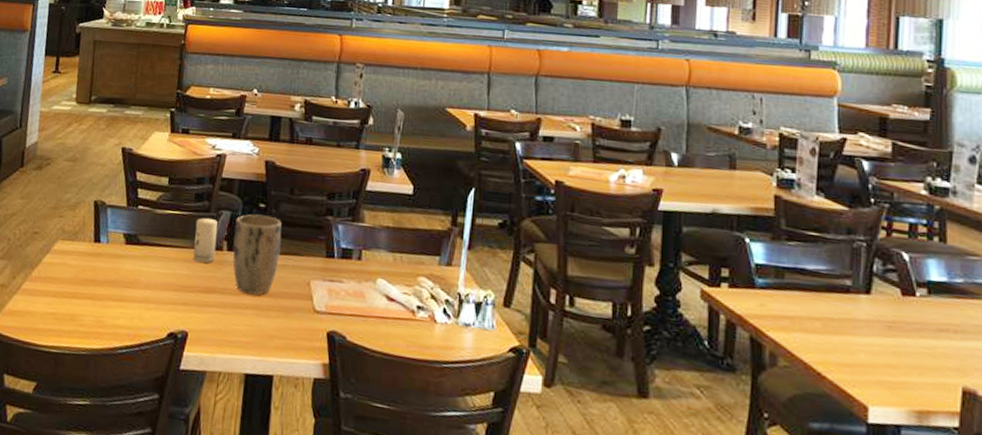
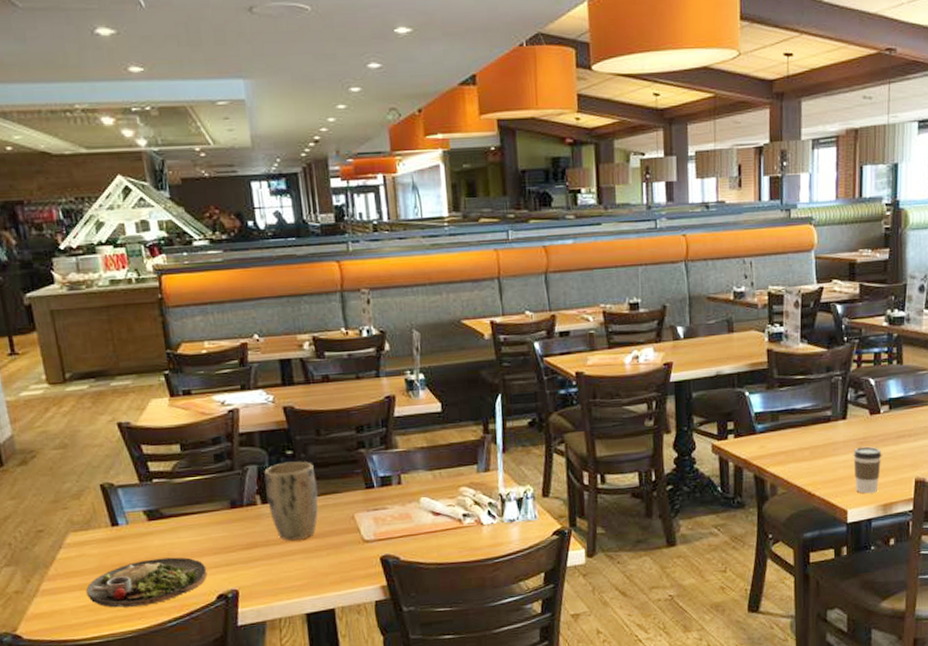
dinner plate: none [58,281,165,327] -> present [86,557,207,608]
candle: present [193,218,218,263] -> none [221,476,251,522]
coffee cup: none [878,331,917,394] -> present [853,446,882,494]

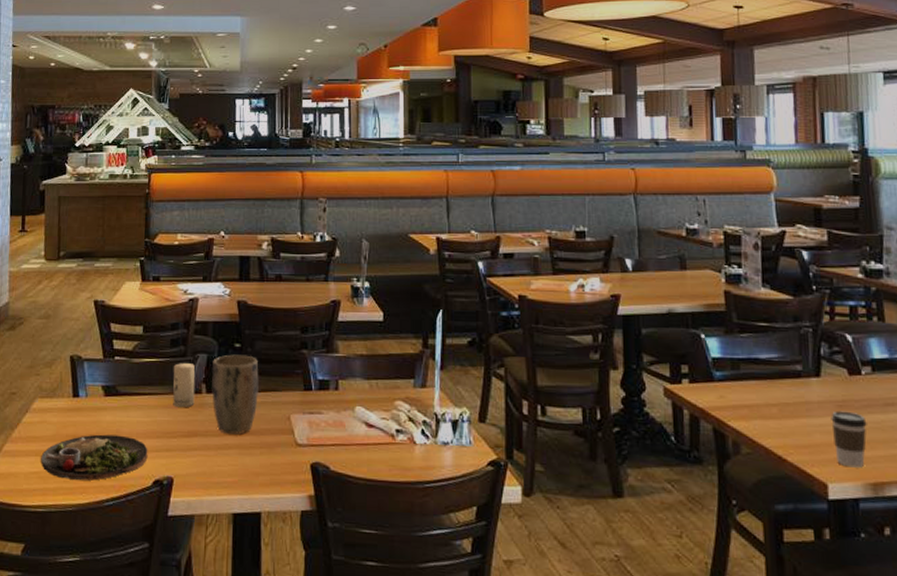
candle: none [221,476,251,522] -> present [173,363,195,408]

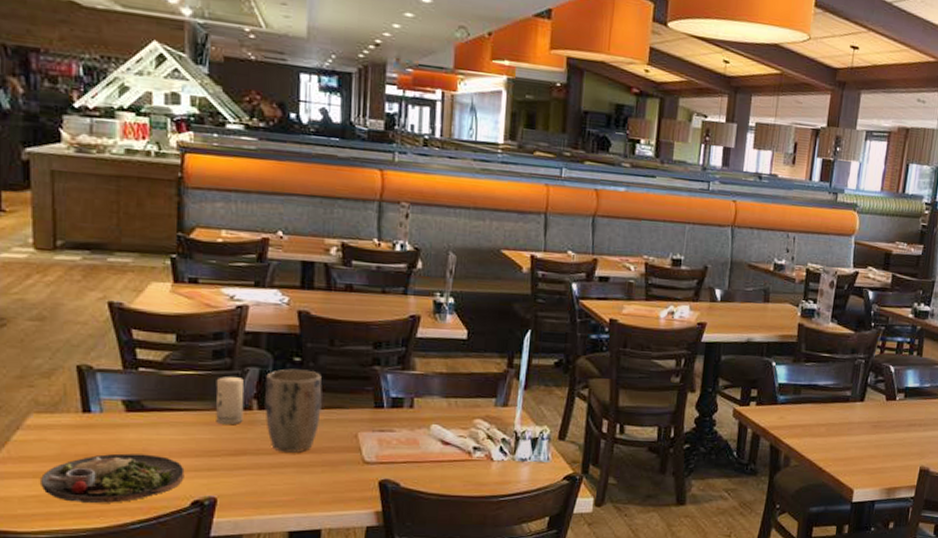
coffee cup: present [831,410,867,468] -> none [864,430,893,476]

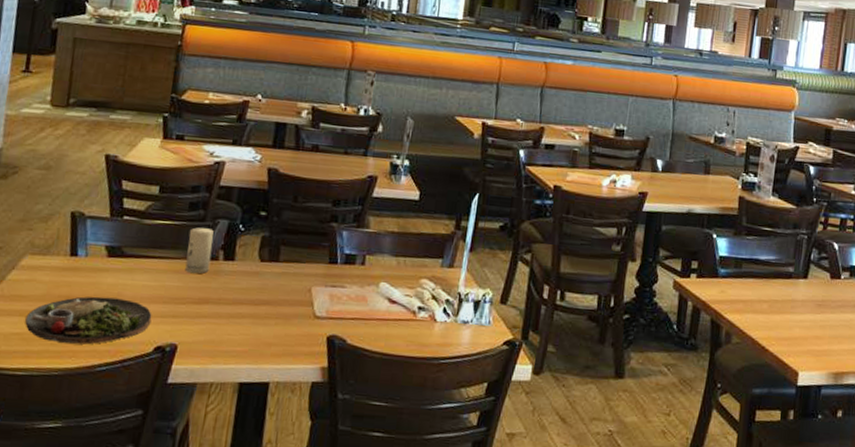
plant pot: present [264,369,322,453] -> none [229,222,284,304]

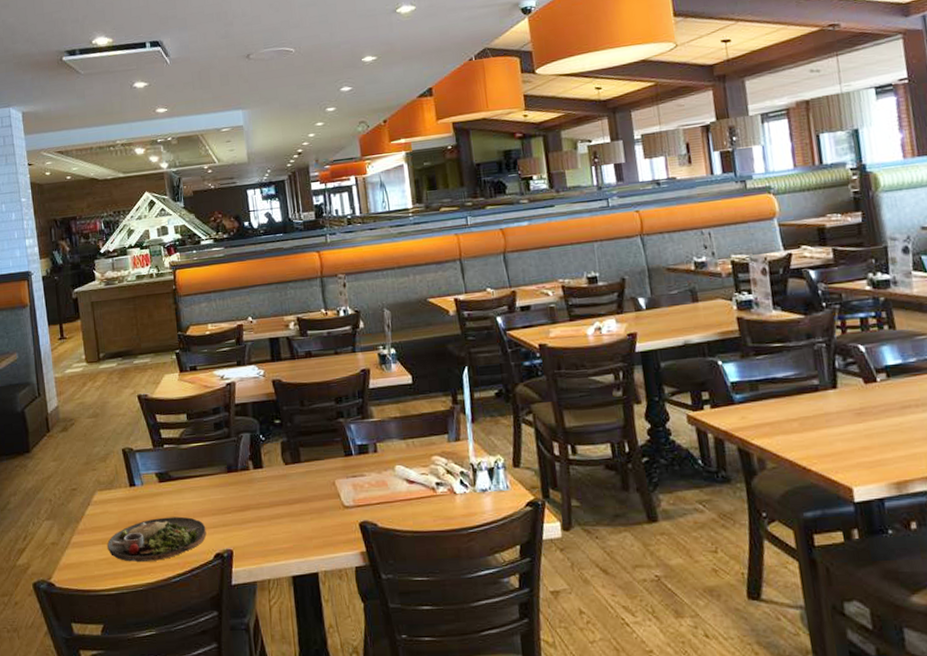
candle: present [185,227,214,274] -> none [219,443,244,486]

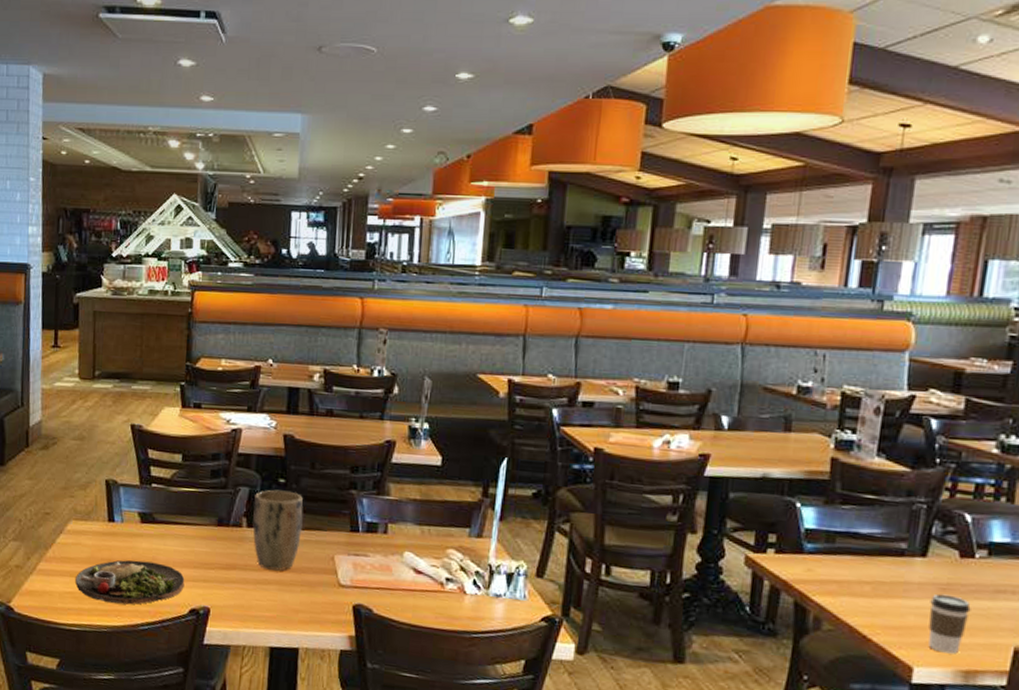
plant pot: none [256,429,303,504] -> present [252,489,303,571]
coffee cup: none [850,417,887,470] -> present [928,593,971,654]

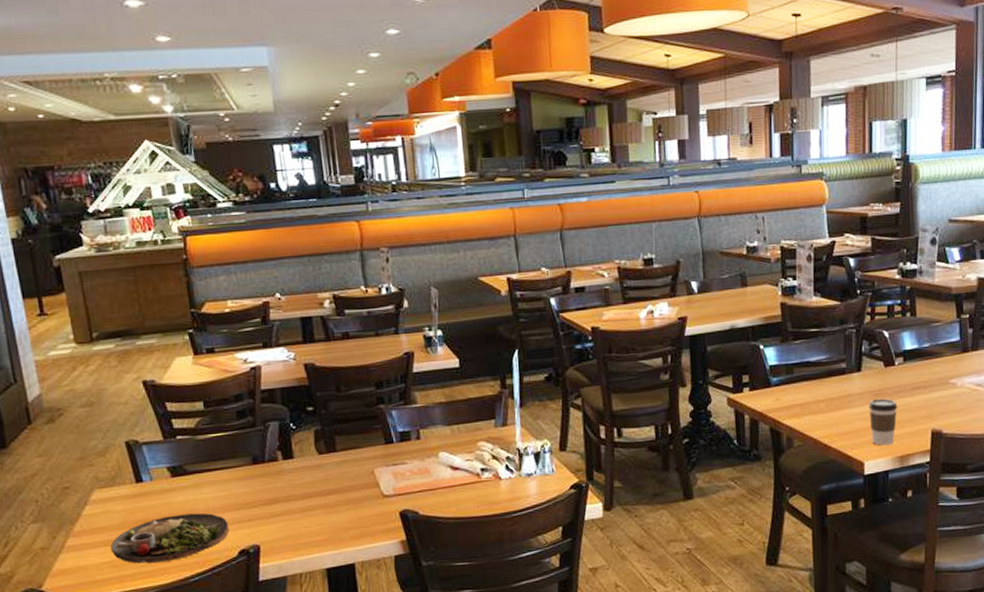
plant pot: present [252,489,303,571] -> none [285,417,339,496]

